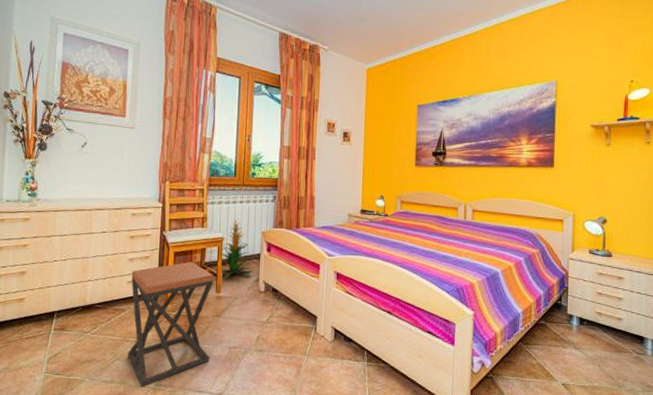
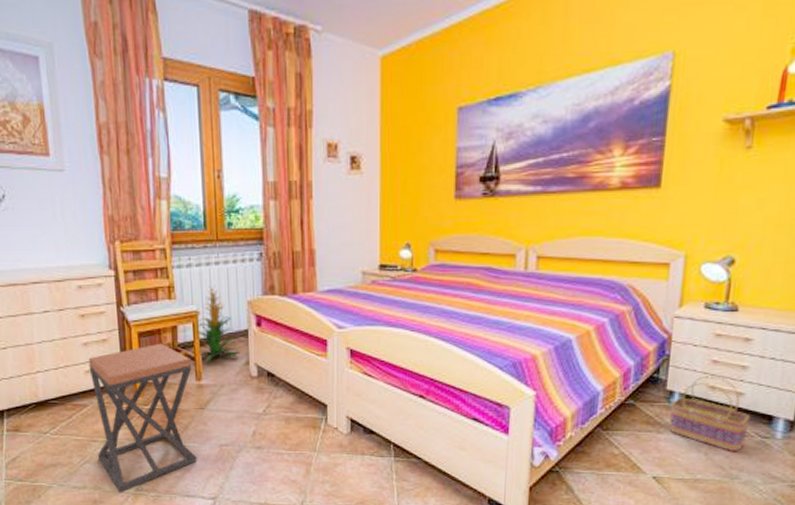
basket: none [570,304,628,365] -> present [669,376,751,453]

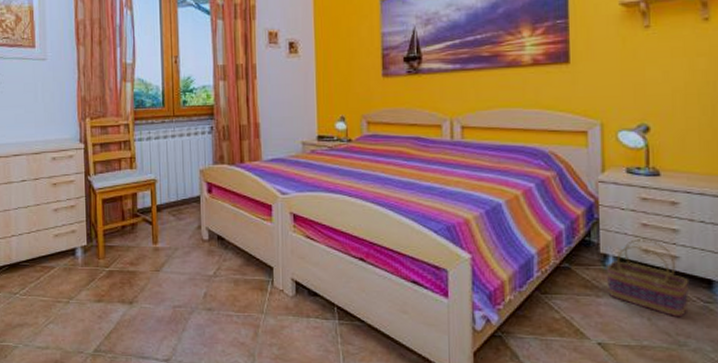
stool: present [88,343,197,493] -> none [57,209,152,354]
indoor plant: present [196,285,239,362] -> none [153,155,192,227]

